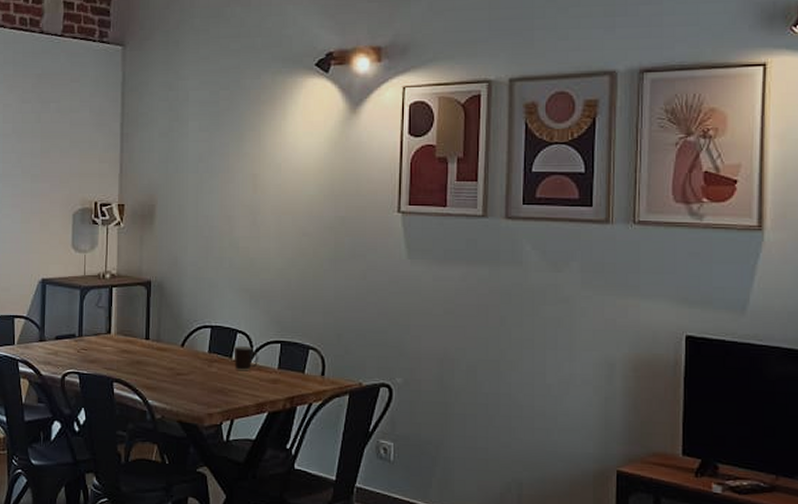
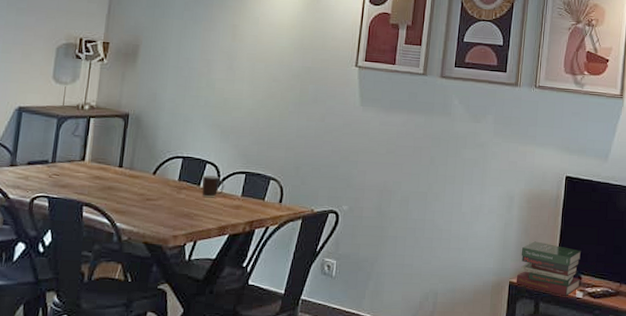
books: none [626,420,717,491] -> present [516,241,582,296]

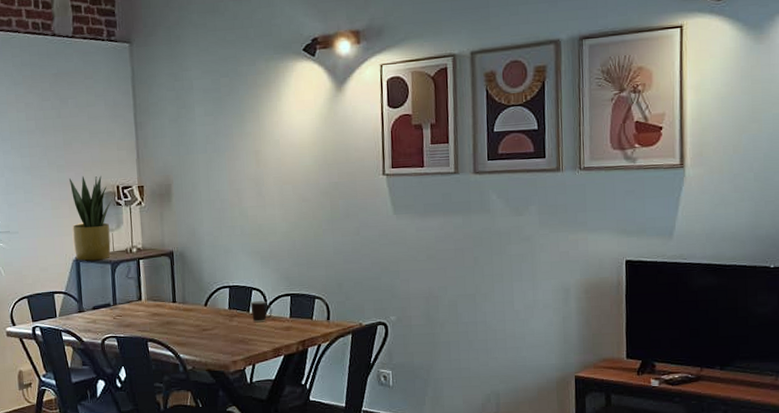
planter: none [18,23,72,113] -> present [70,175,112,261]
books: present [516,241,582,296] -> none [582,332,654,386]

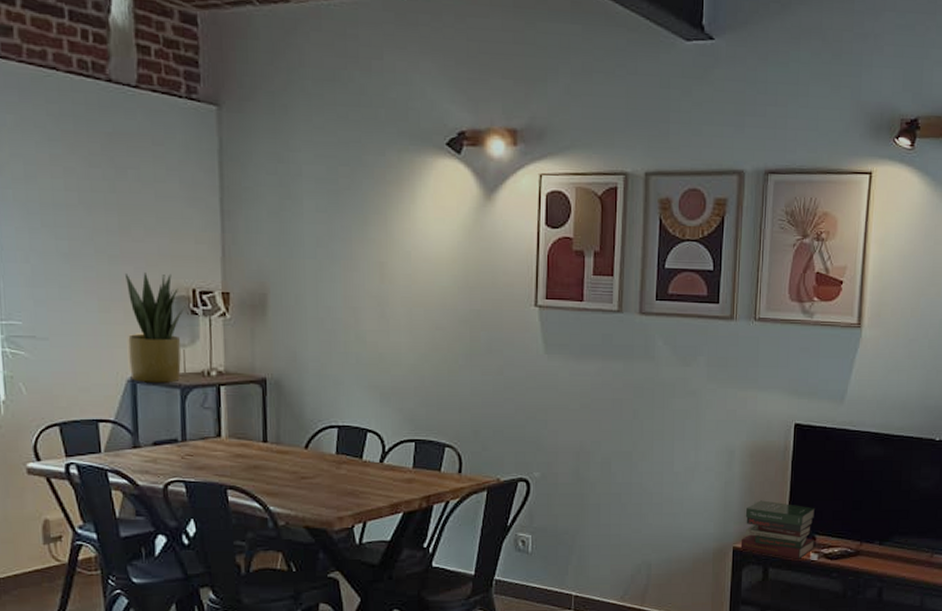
mug: present [250,301,272,323] -> none [364,446,391,472]
books: none [582,332,654,386] -> present [740,500,816,559]

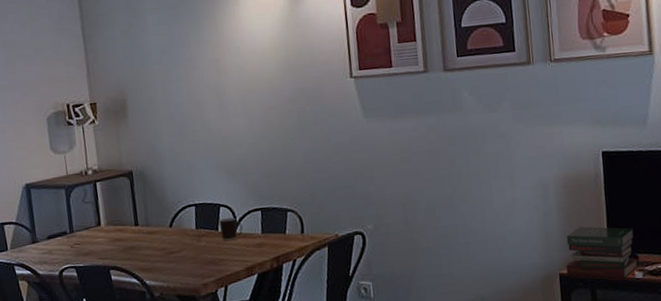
planter: present [126,273,186,383] -> none [14,94,64,188]
mug: none [364,446,391,472] -> present [218,217,243,241]

